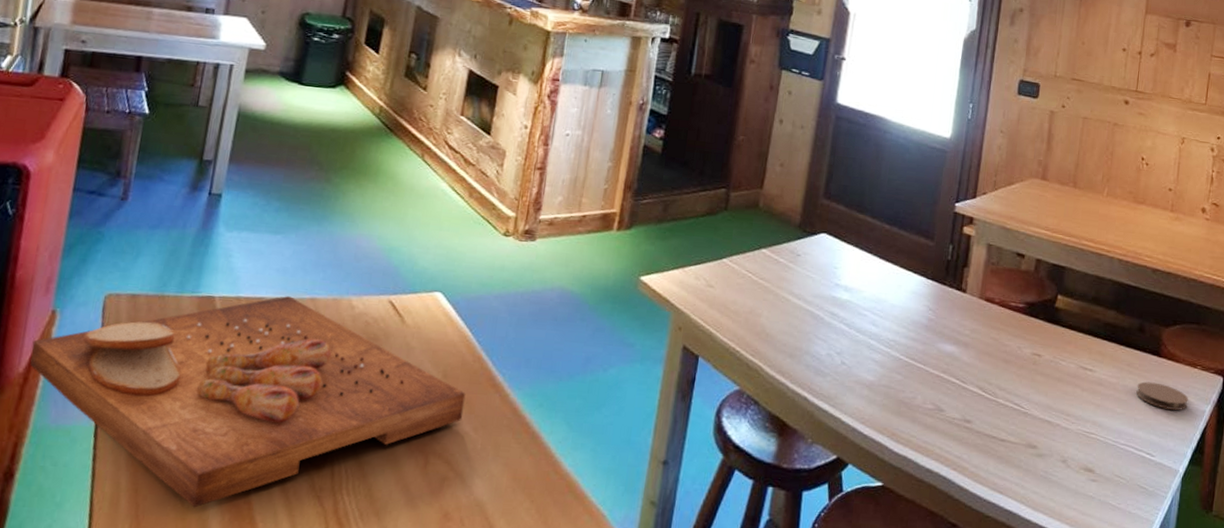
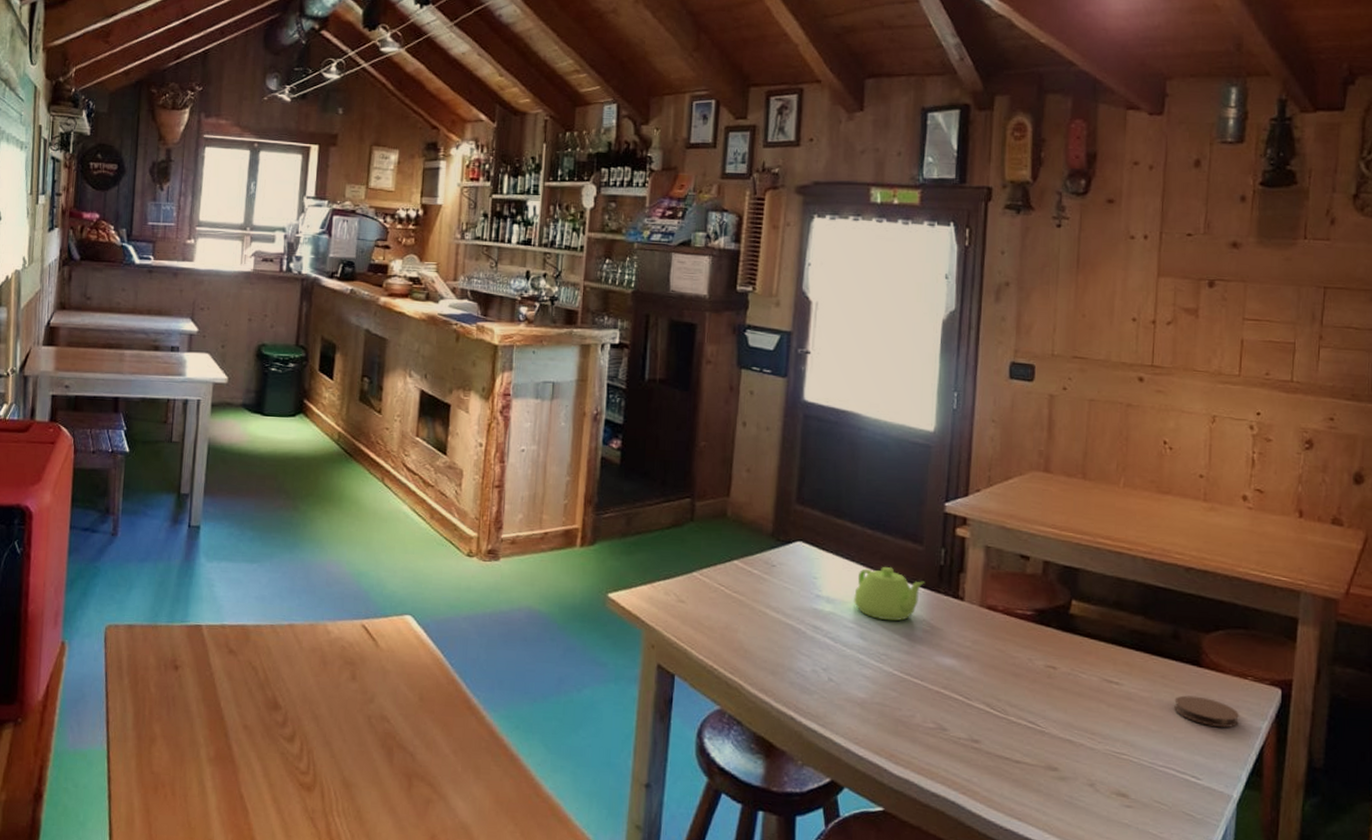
cutting board: present [30,296,466,508] -> none [47,623,443,828]
teapot: none [869,260,934,310] -> present [854,567,926,621]

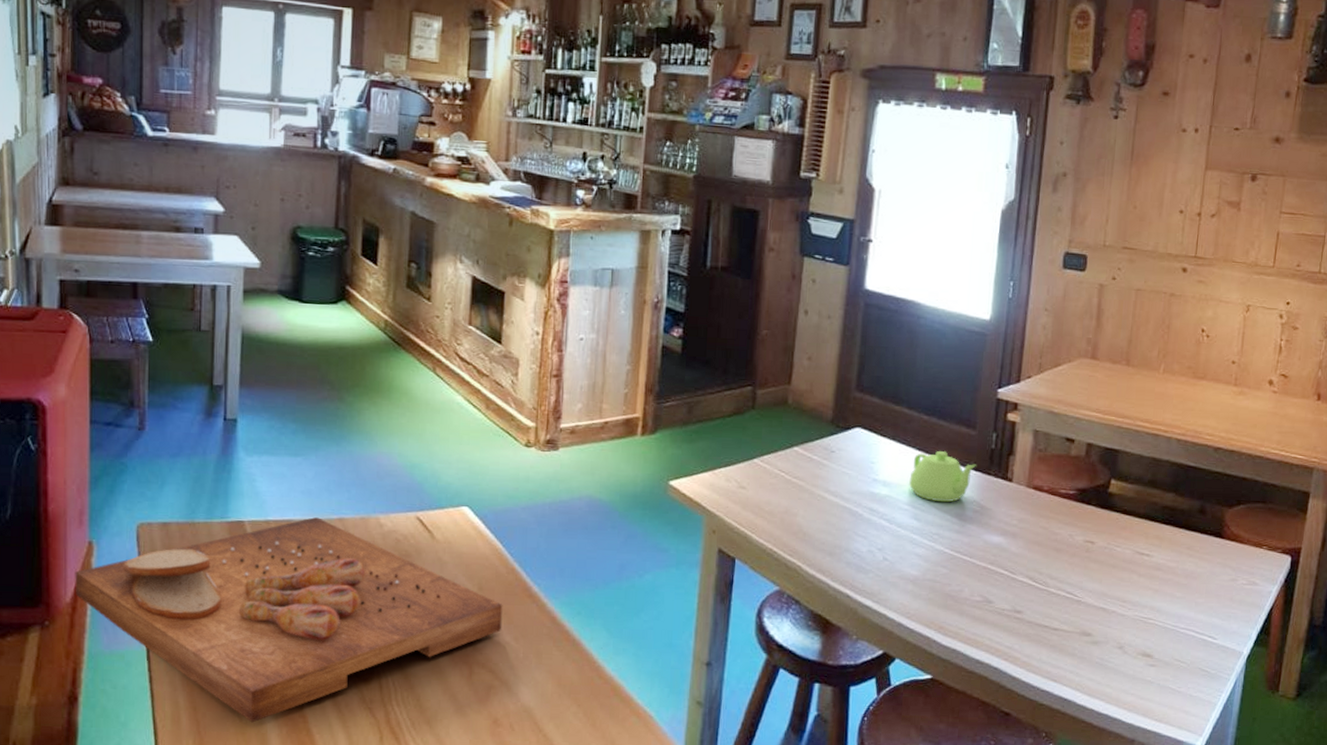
cutting board: none [47,623,443,828] -> present [75,517,503,723]
coaster: present [1174,695,1239,728] -> none [1197,564,1253,593]

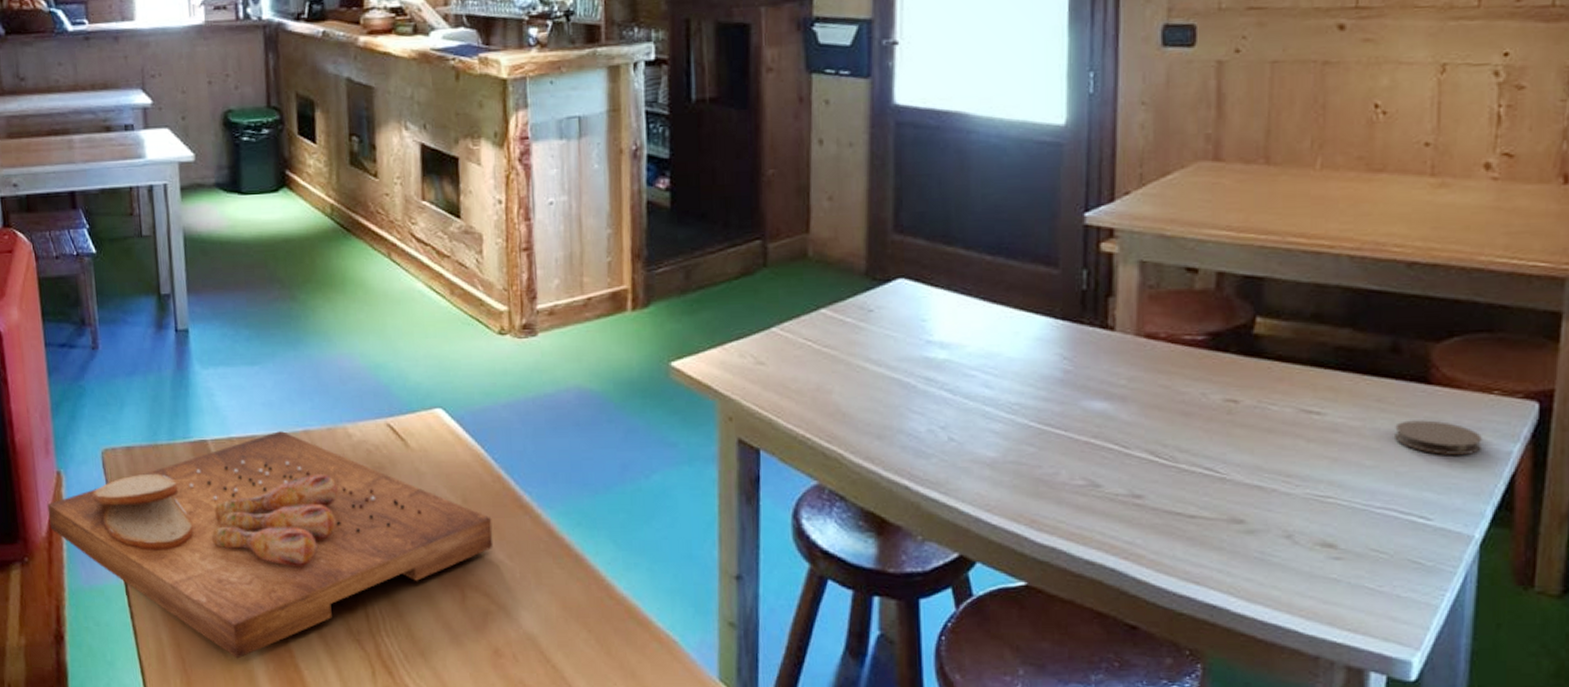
teapot: present [909,451,977,503] -> none [974,299,1064,364]
coaster: none [1197,564,1253,593] -> present [1395,420,1482,456]

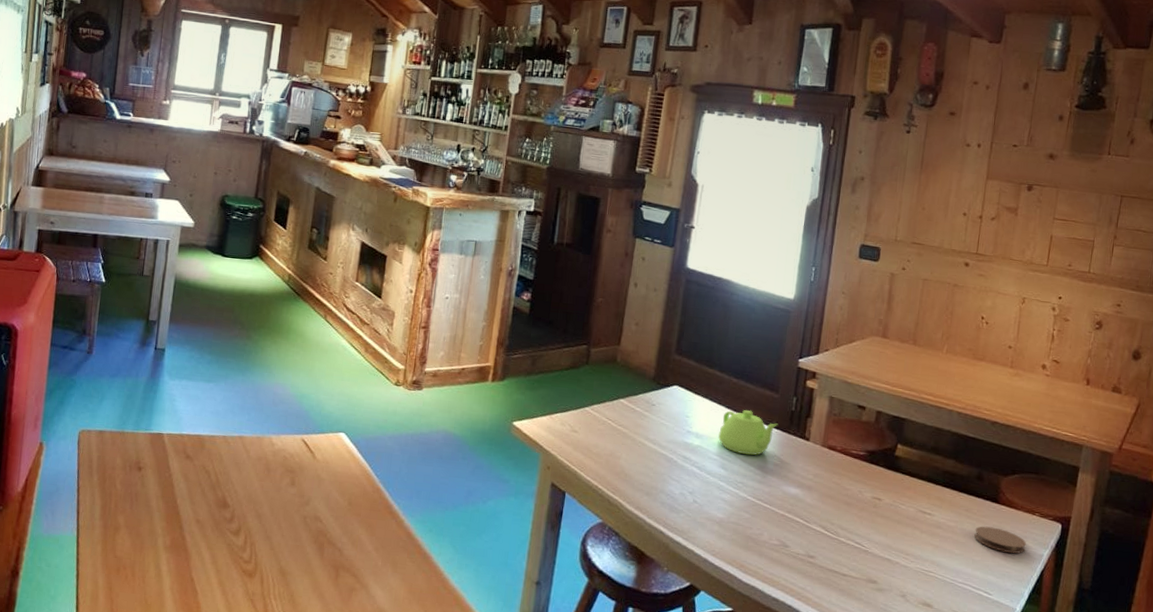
cutting board: present [47,431,494,659] -> none [26,434,368,605]
teapot: none [974,299,1064,364] -> present [718,410,779,456]

